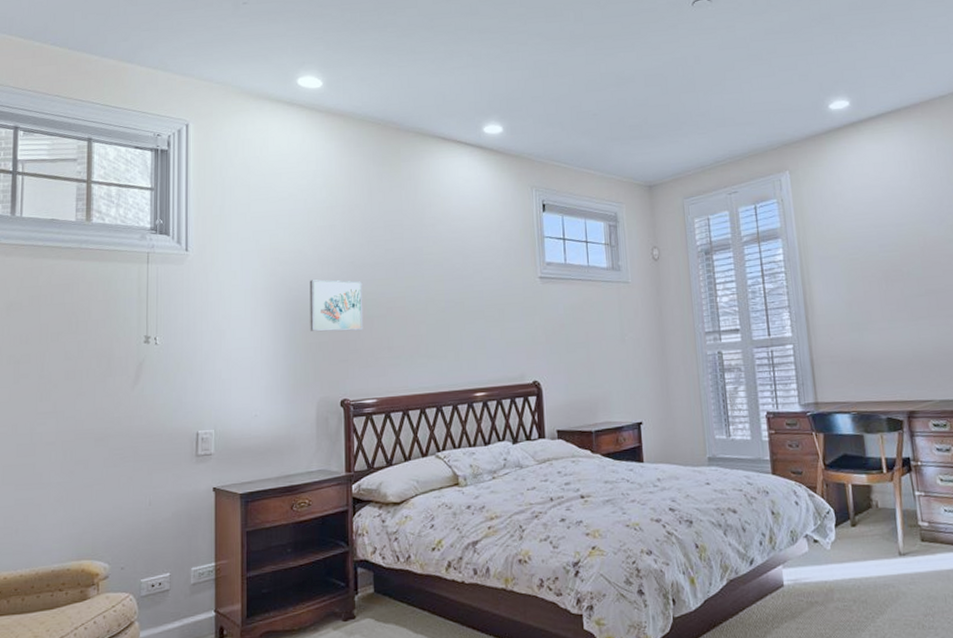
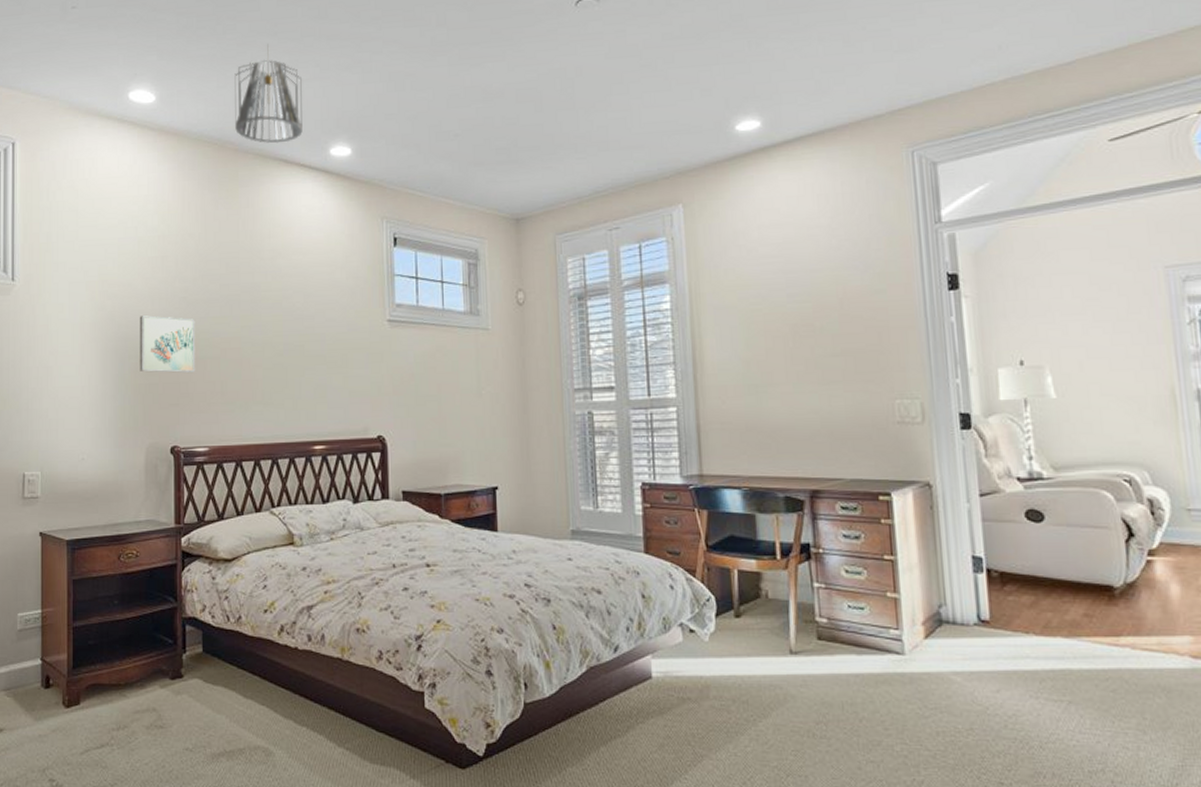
pendant light: none [395,36,458,123] -> present [234,44,303,144]

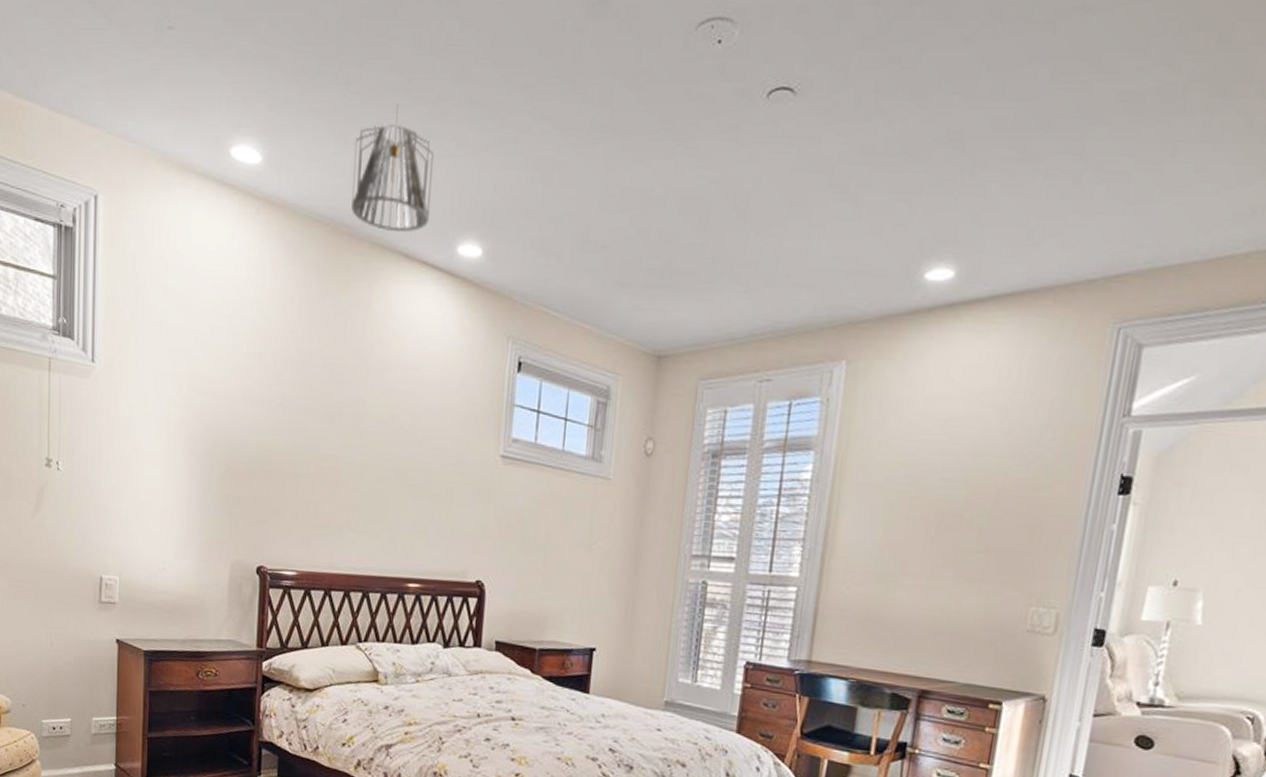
wall art: present [139,315,196,373] -> none [228,419,291,489]

